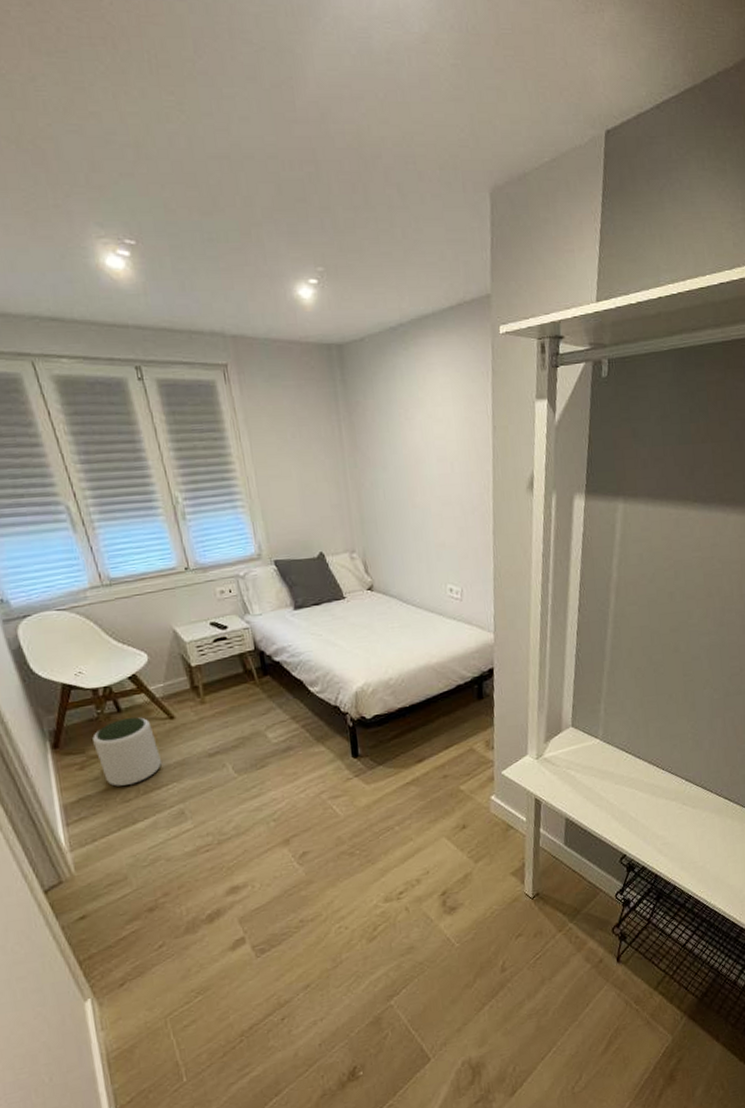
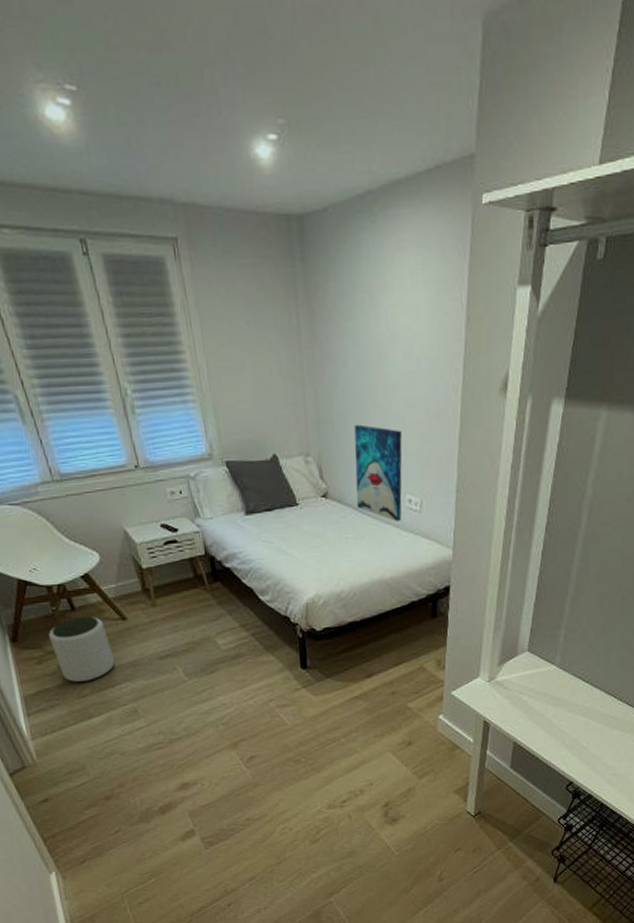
wall art: none [395,522,444,610] -> present [354,424,402,521]

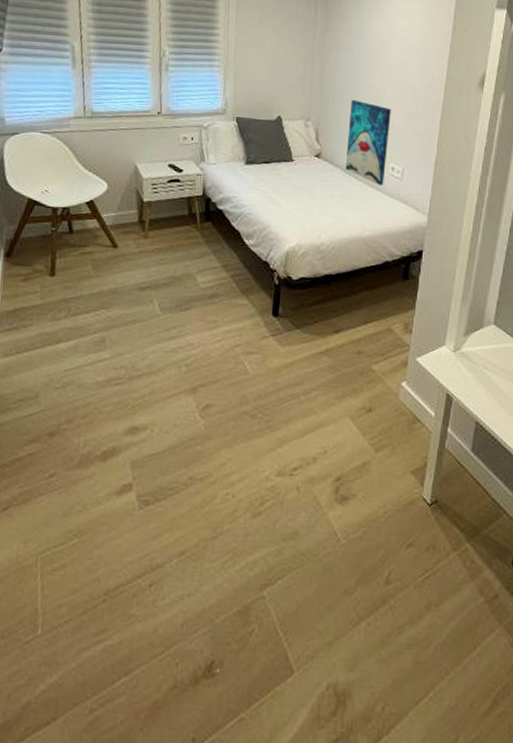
plant pot: present [48,616,115,682] -> none [41,240,97,304]

